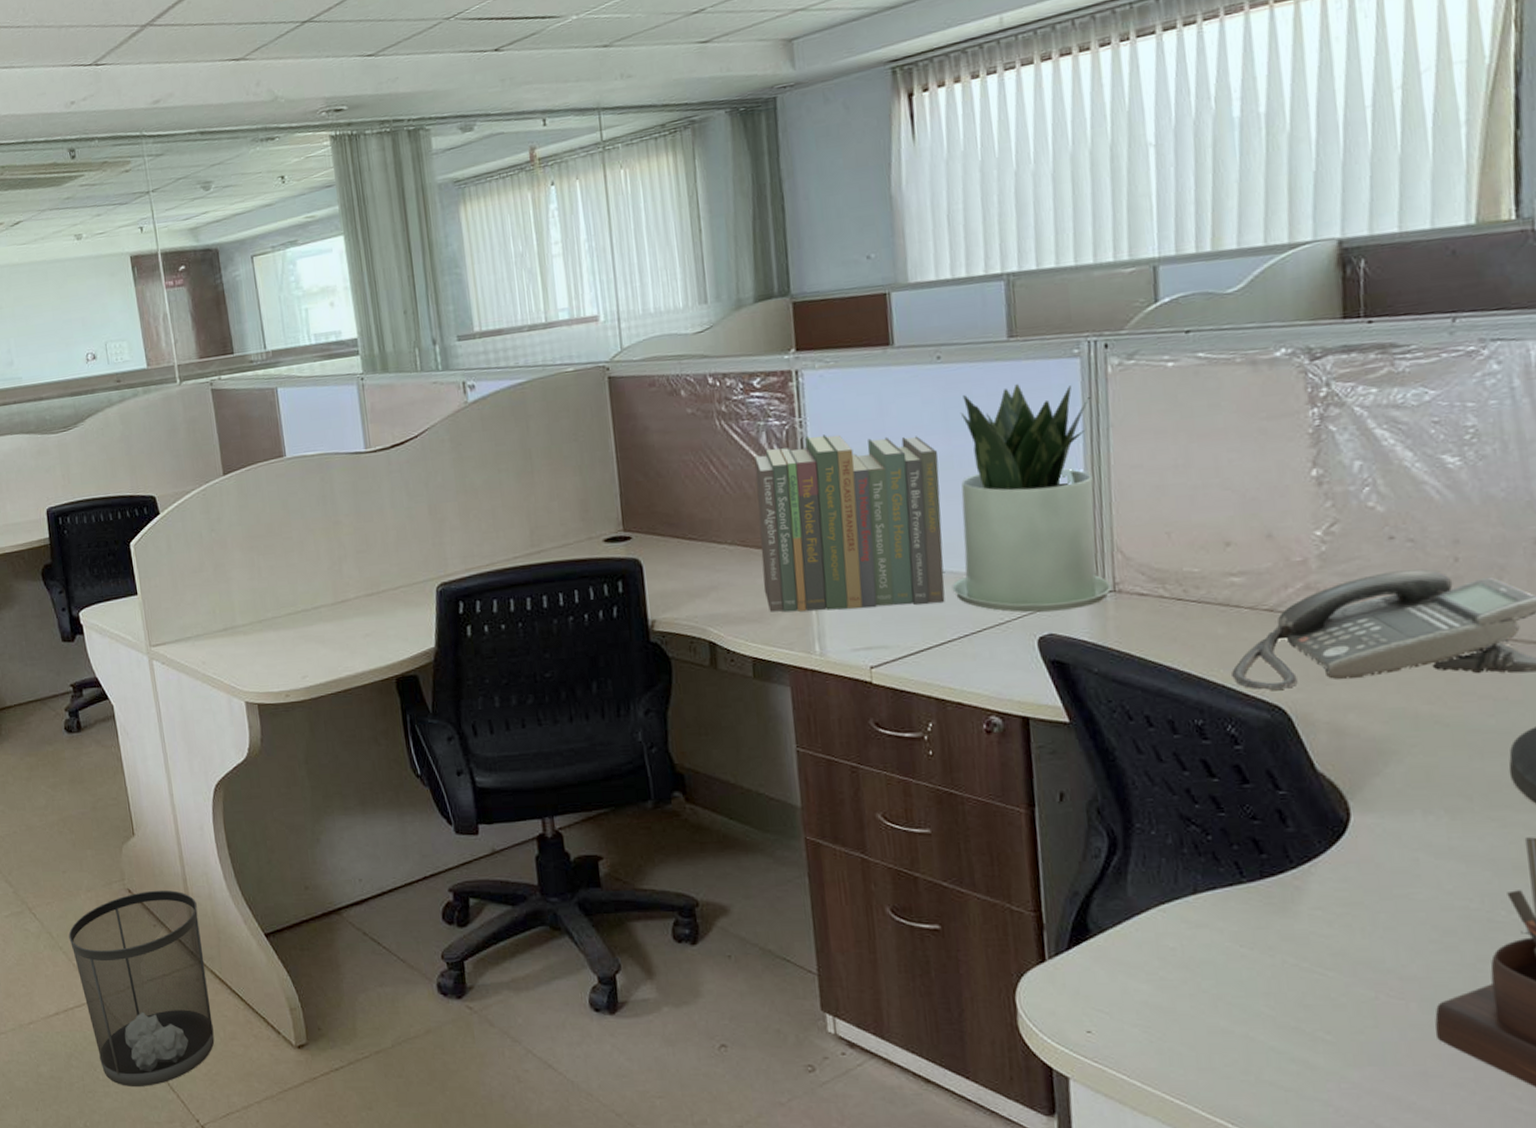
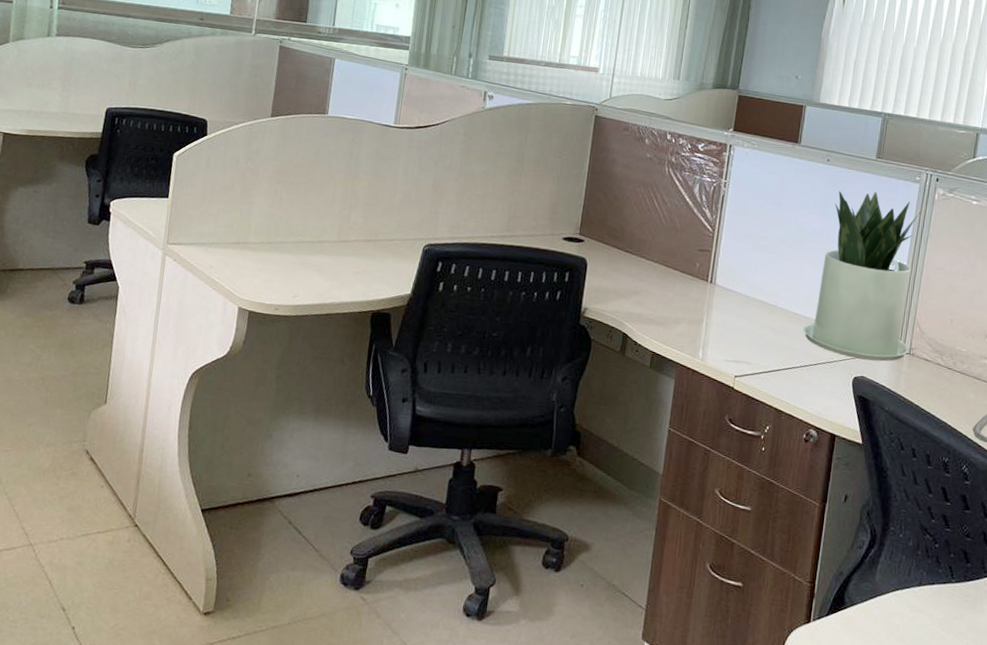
waste bin: present [68,890,215,1086] -> none [14,454,147,632]
books: present [755,434,945,613] -> none [672,195,813,338]

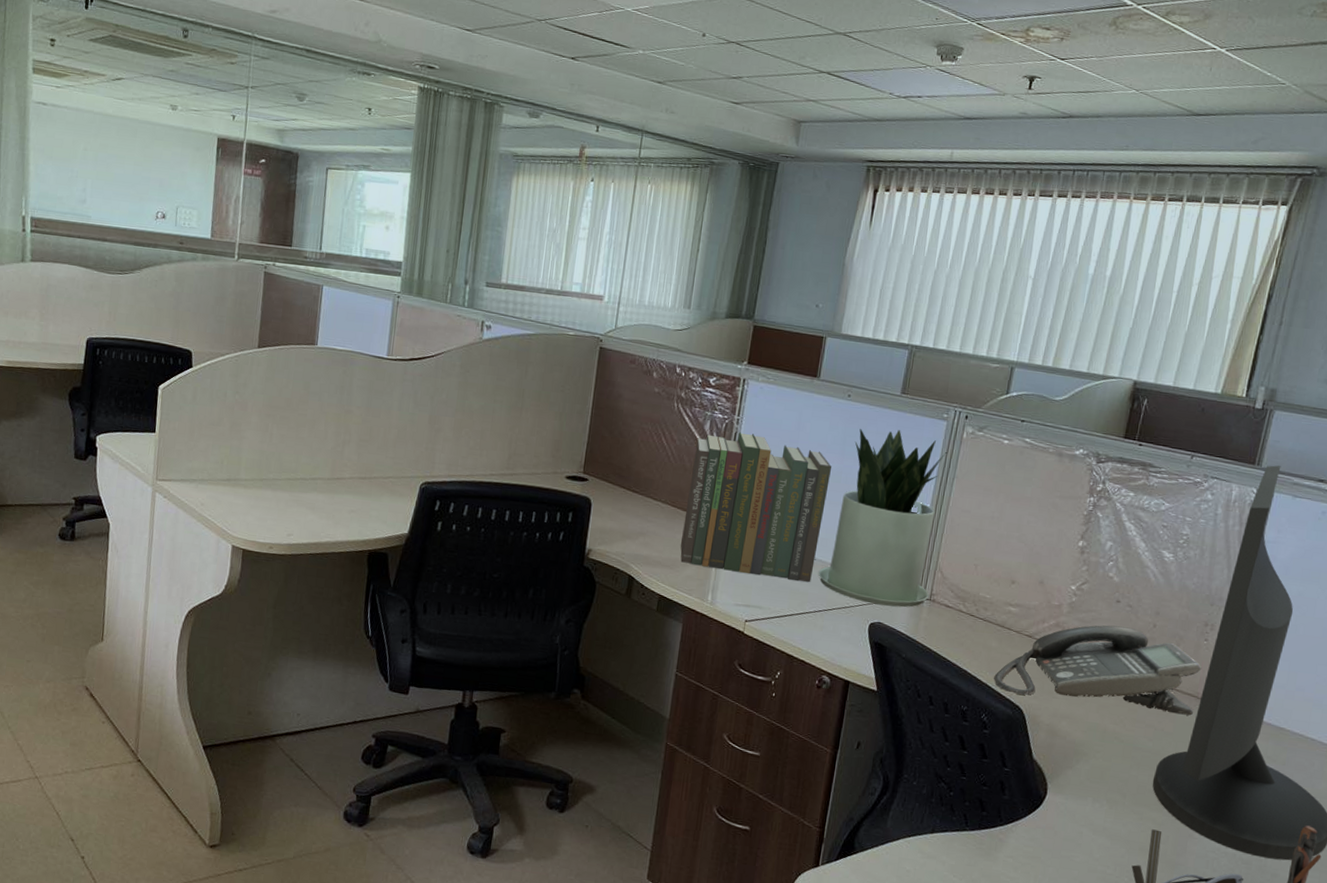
books: none [672,195,813,338] -> present [680,432,831,582]

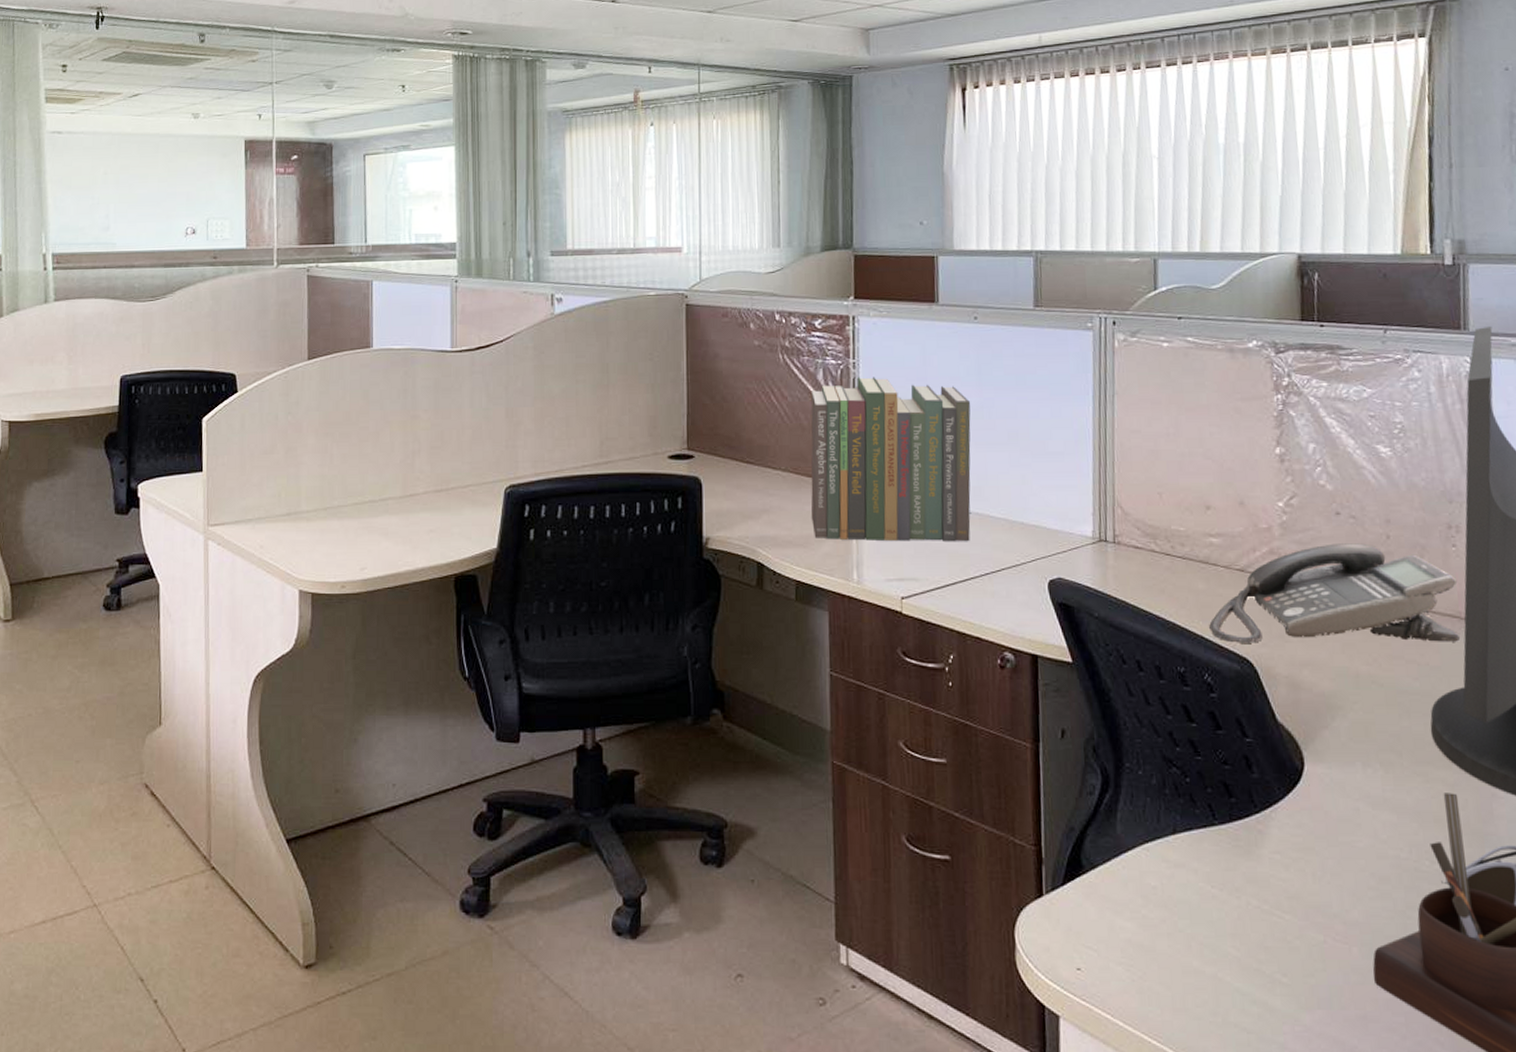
planter: present [818,429,946,608] -> none [976,349,1112,557]

